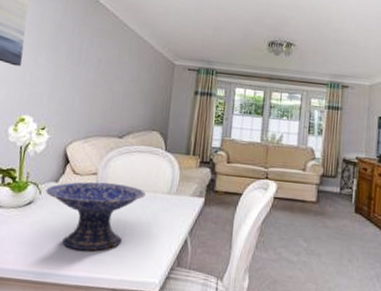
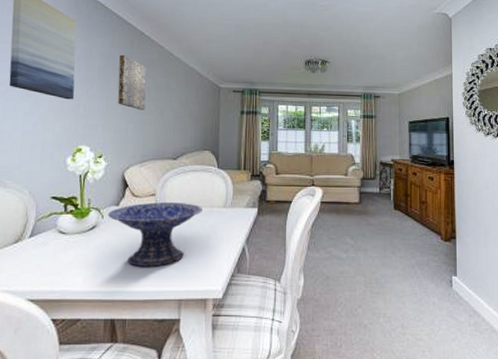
wall art: none [66,22,99,83] -> present [117,54,147,111]

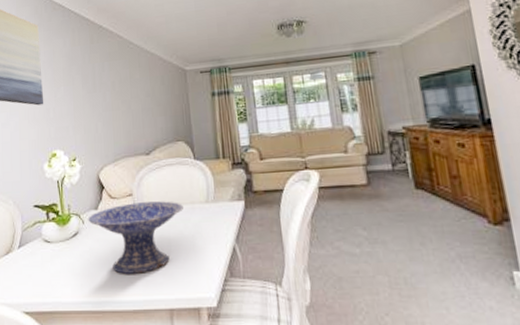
wall art: present [117,54,147,111] -> none [80,51,113,107]

